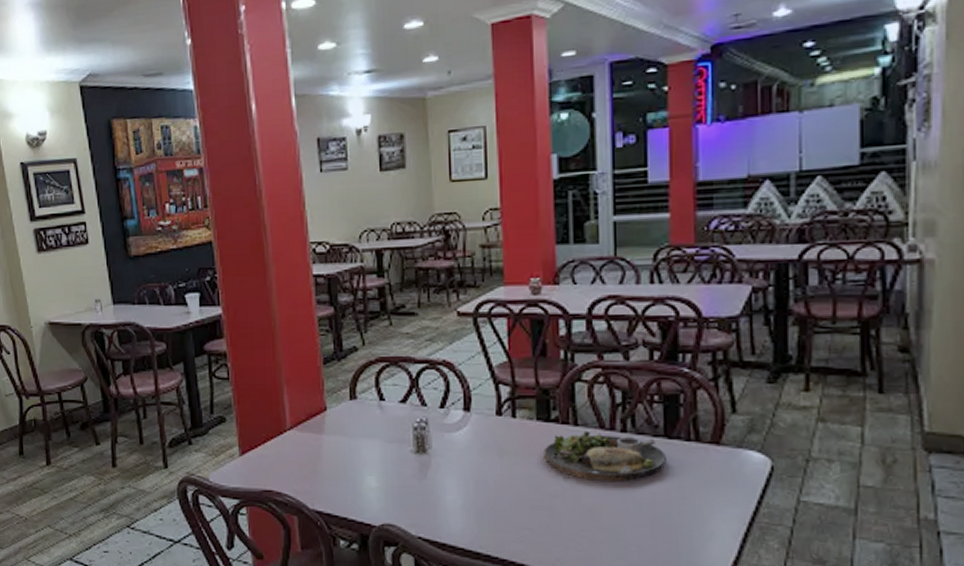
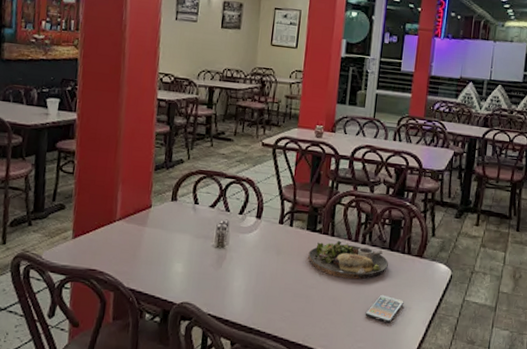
smartphone: none [640,500,699,540] -> present [365,294,404,324]

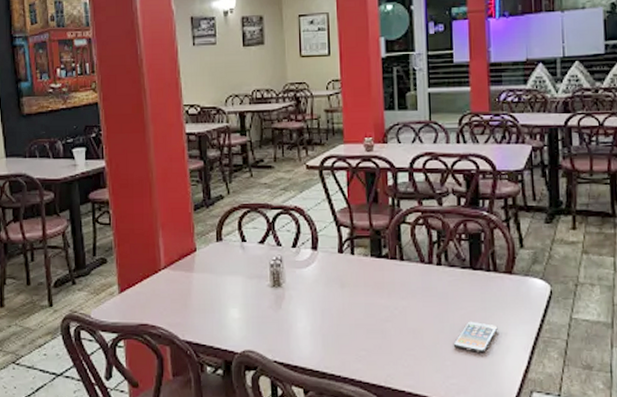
dinner plate: present [308,241,388,280] -> none [377,265,472,306]

